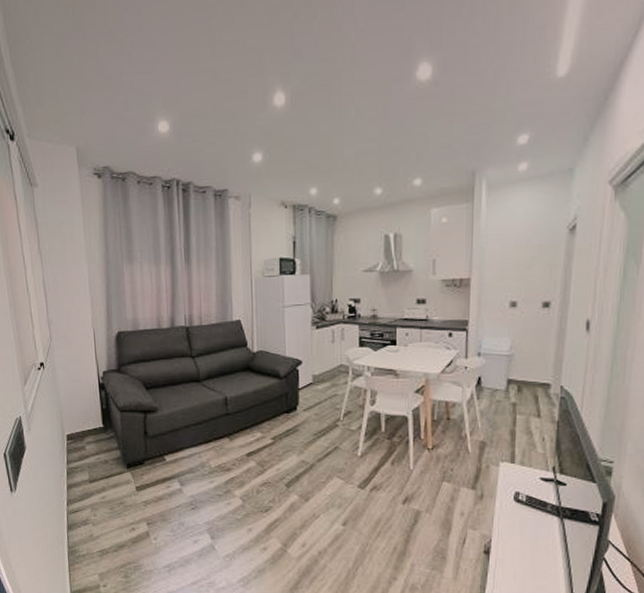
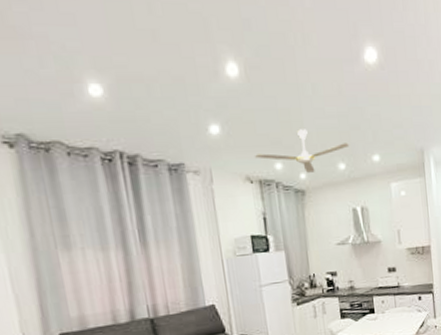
ceiling fan: none [292,154,390,198] -> present [255,129,350,173]

